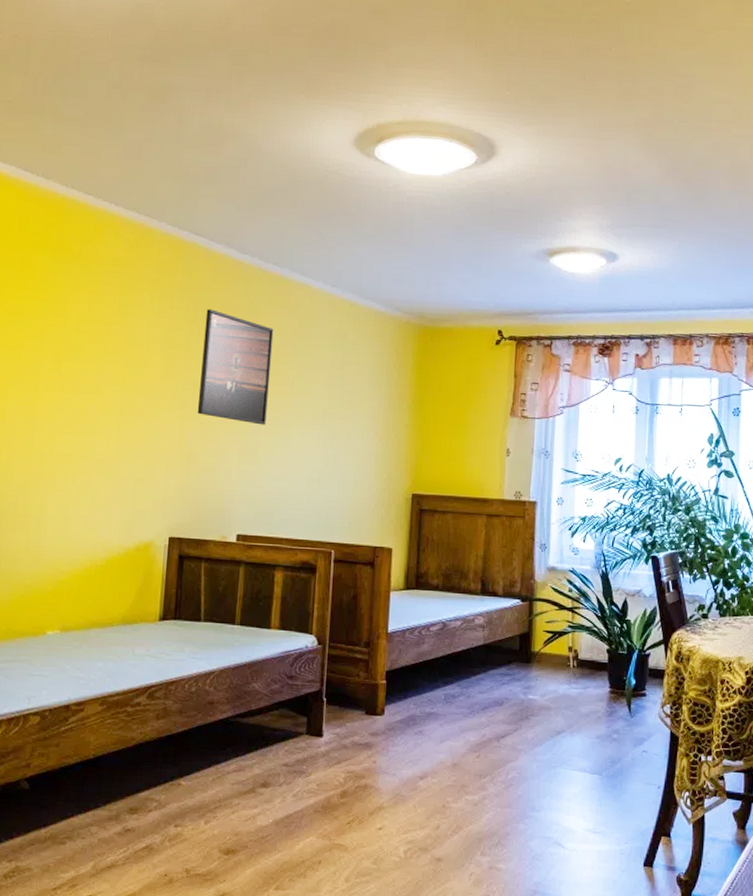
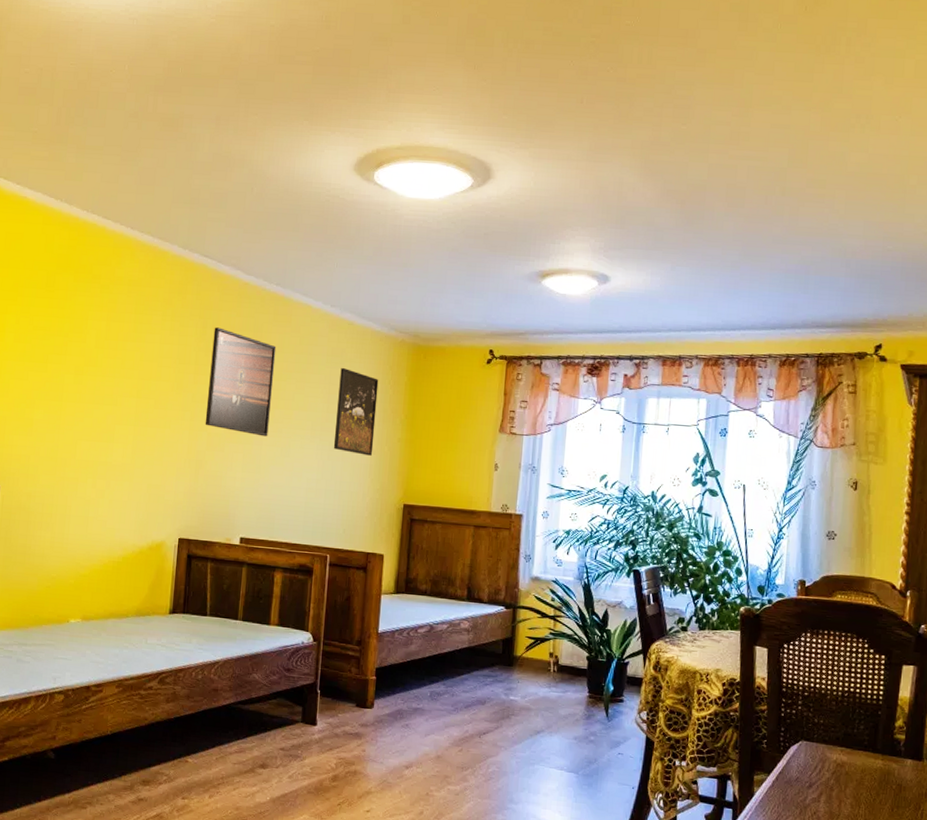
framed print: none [336,351,384,443] -> present [333,368,379,456]

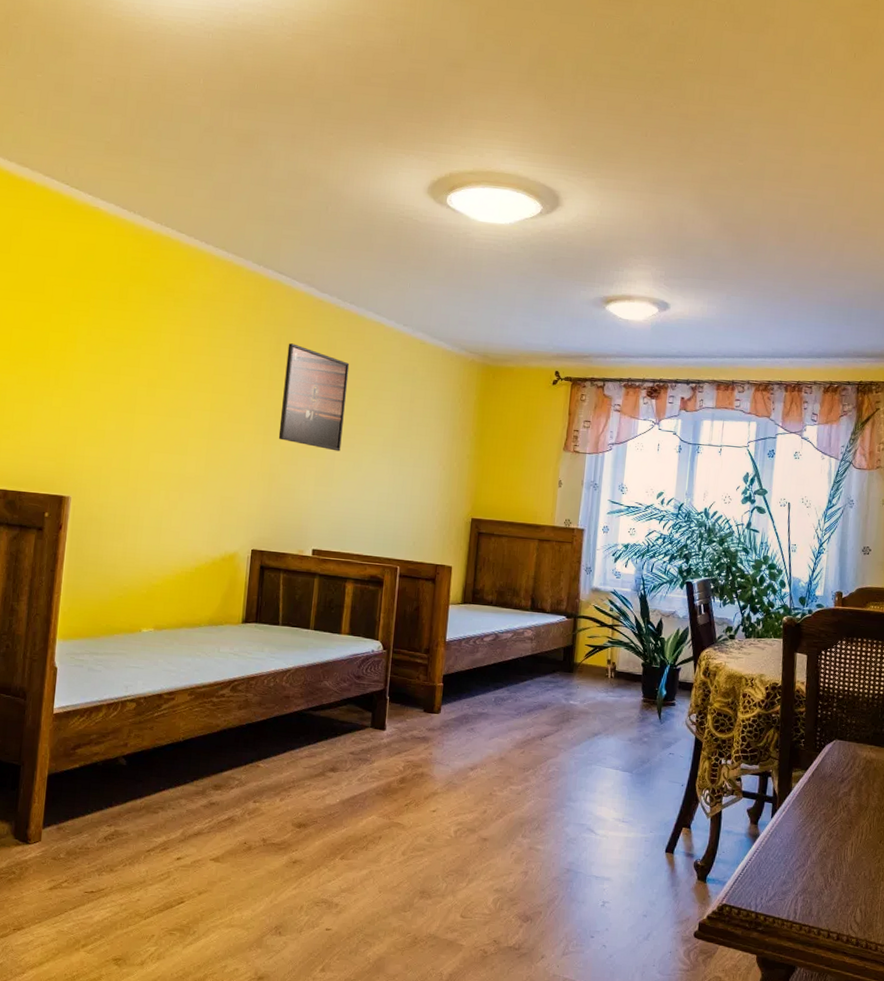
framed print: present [333,368,379,456] -> none [404,386,449,471]

